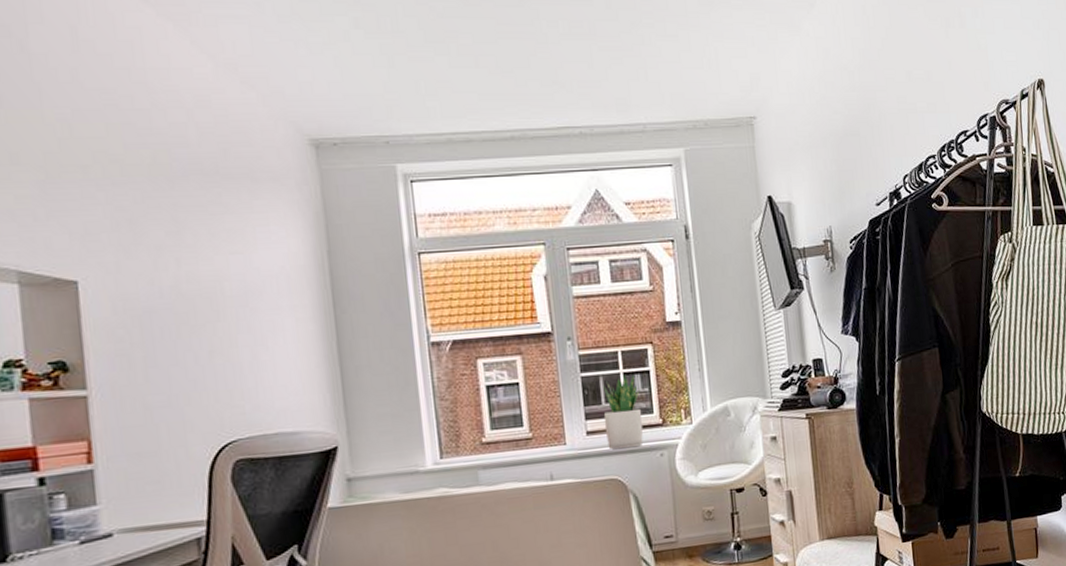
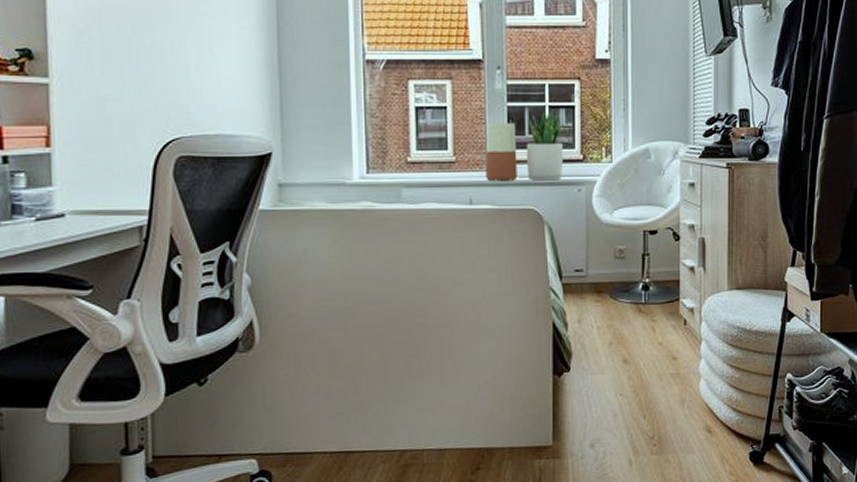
vase: none [561,392,597,454] -> present [485,122,517,180]

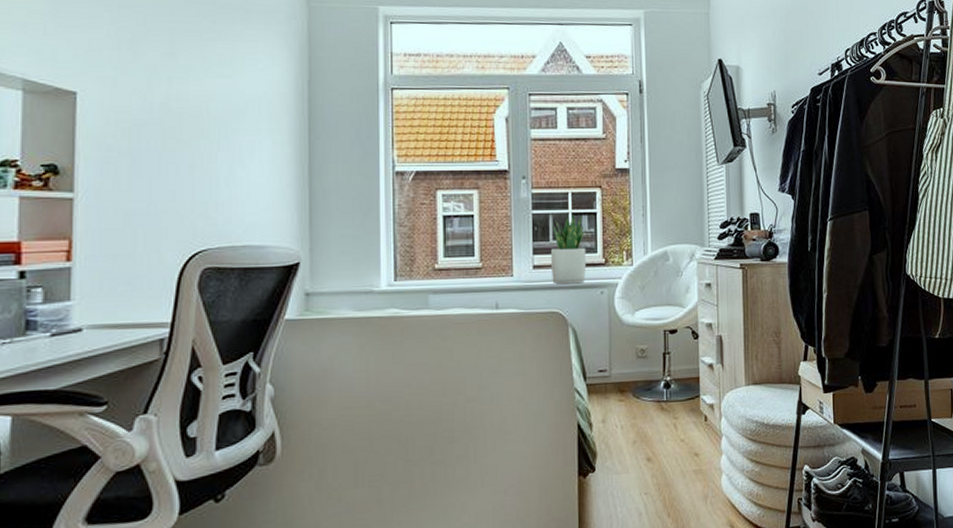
vase: present [485,122,517,180] -> none [511,229,542,285]

